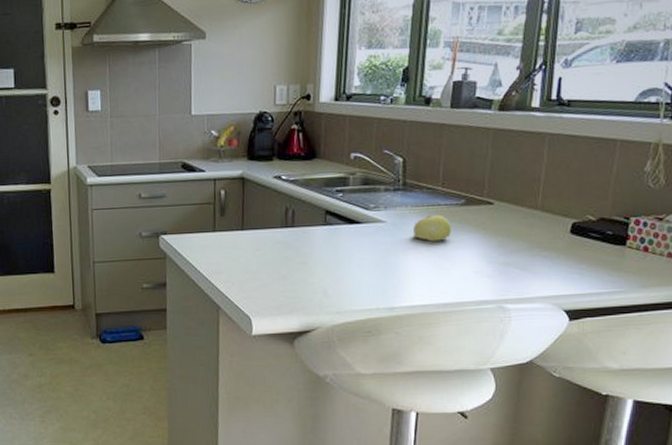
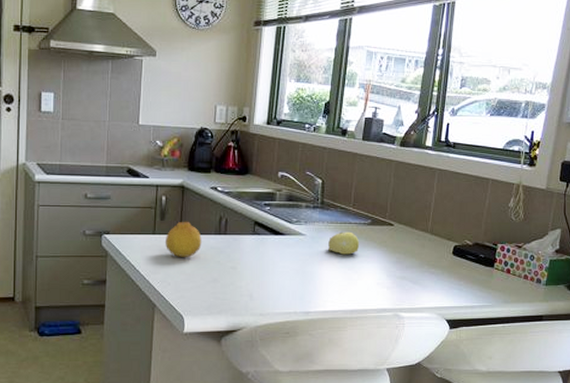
fruit: none [227,215,267,255] -> present [166,221,202,257]

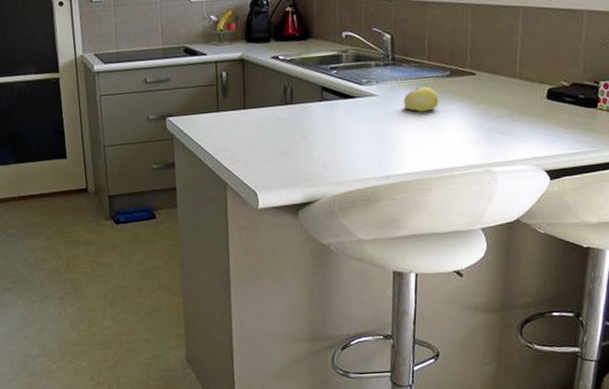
fruit: present [166,221,202,257] -> none [230,94,268,133]

